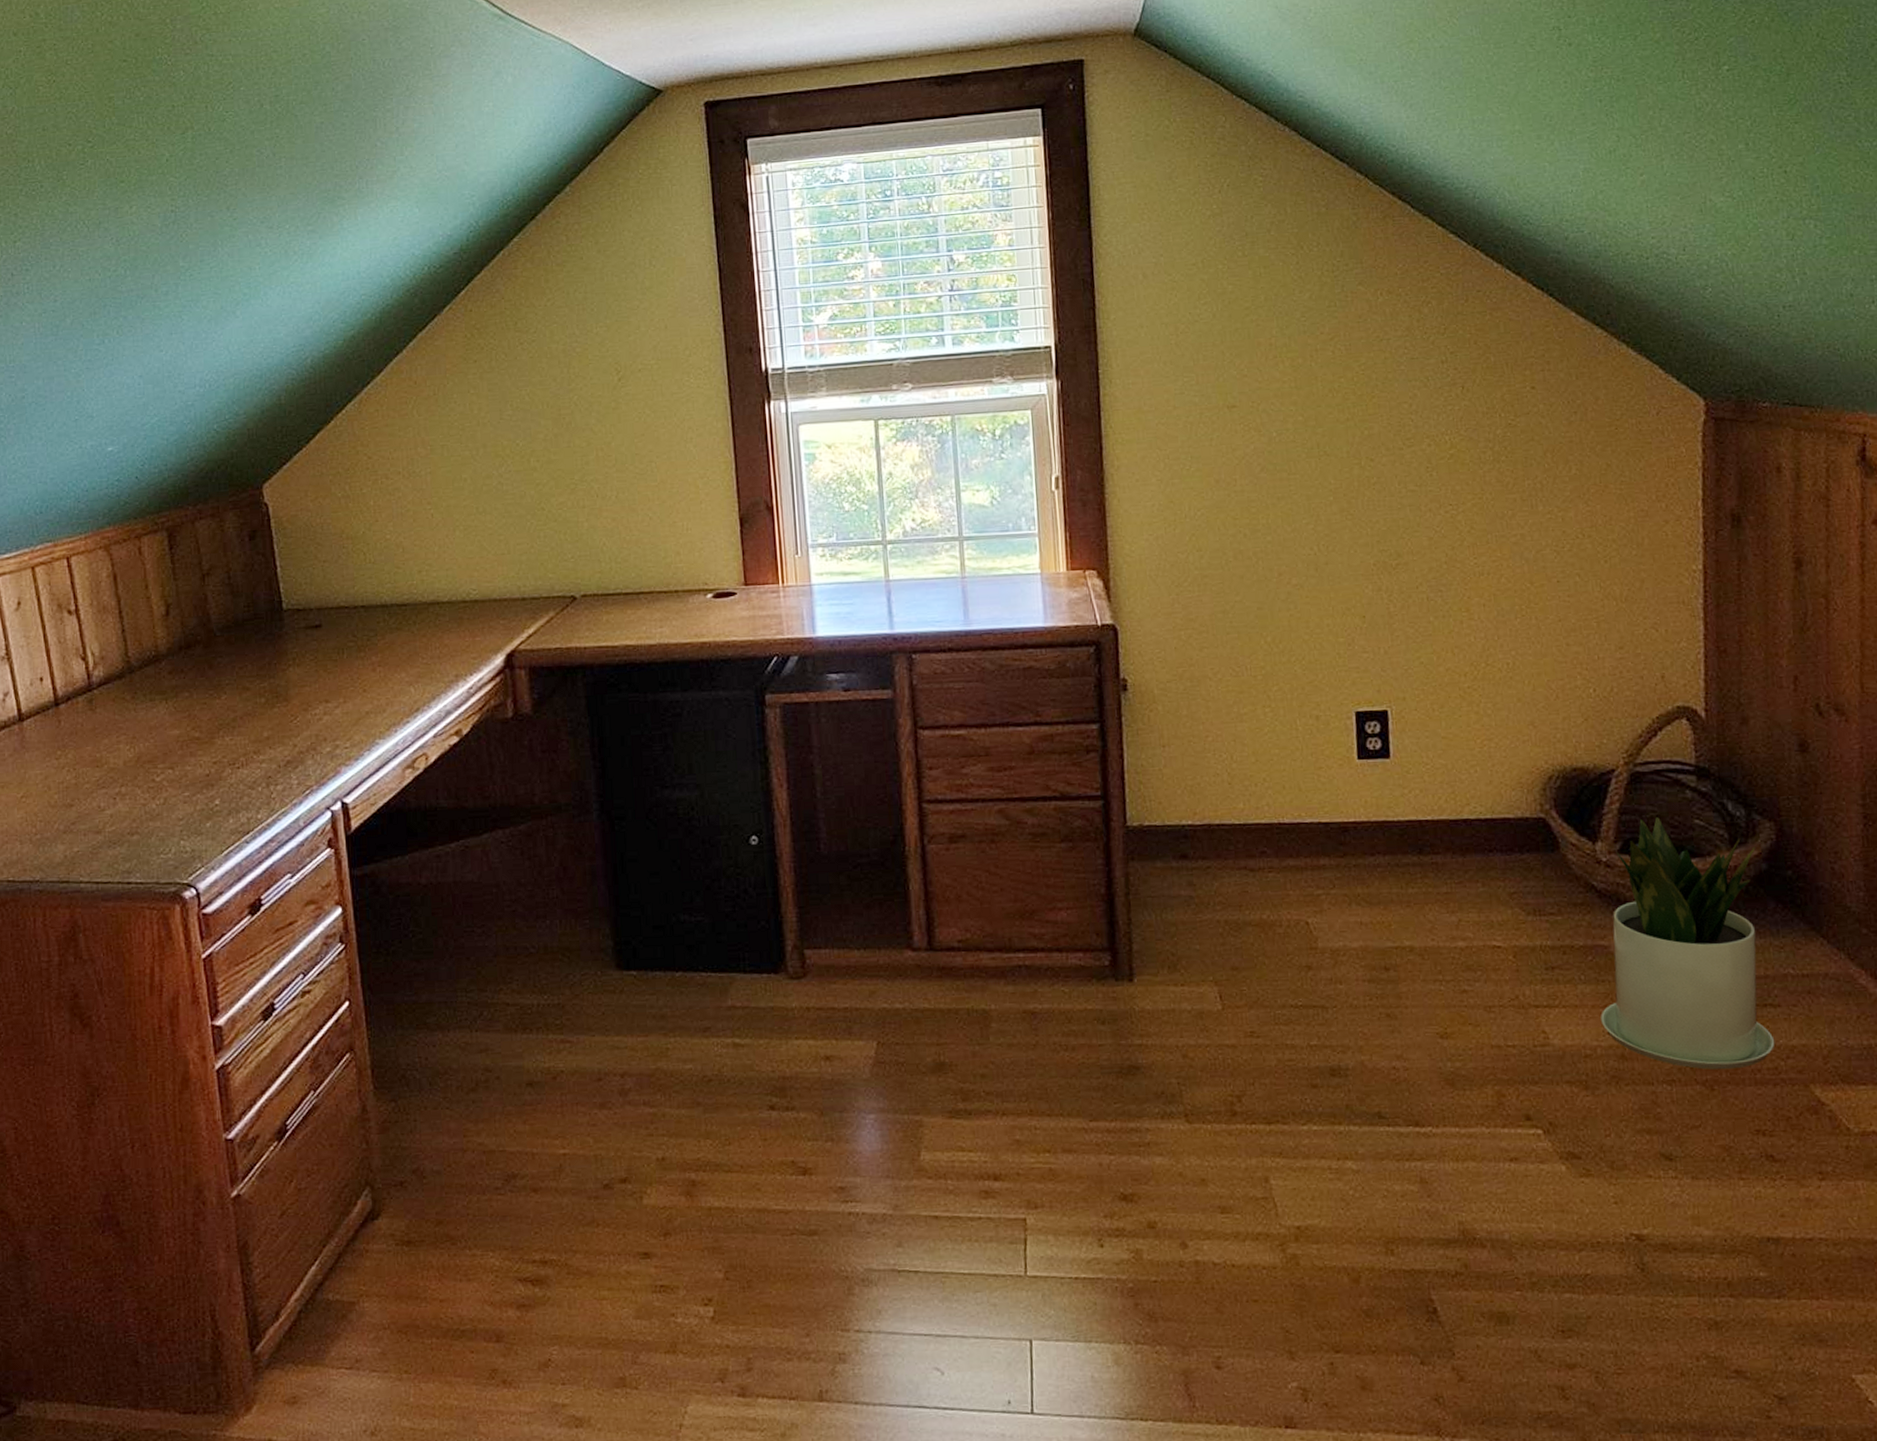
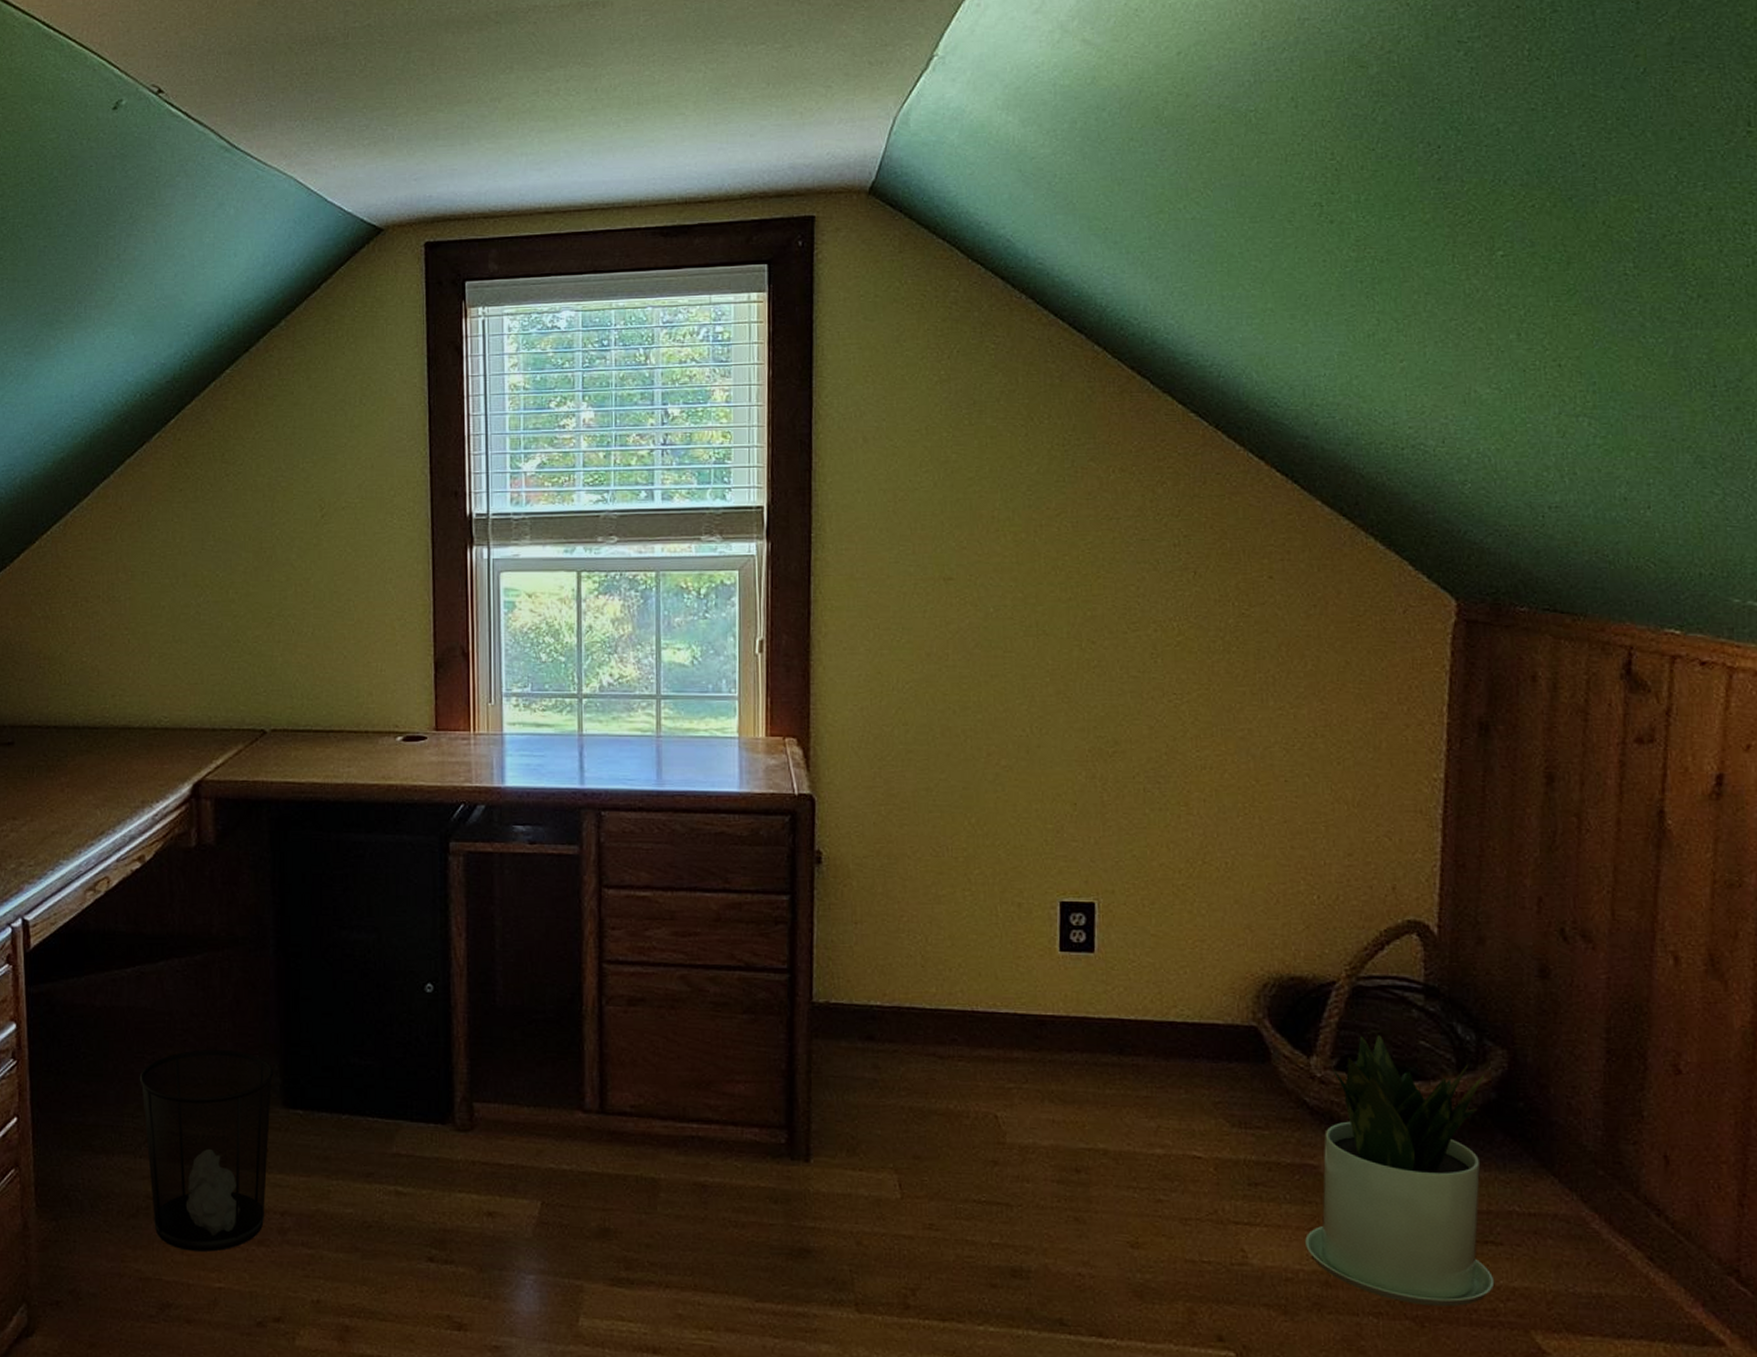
waste bin: none [470,917,605,1120] -> present [139,1049,274,1252]

